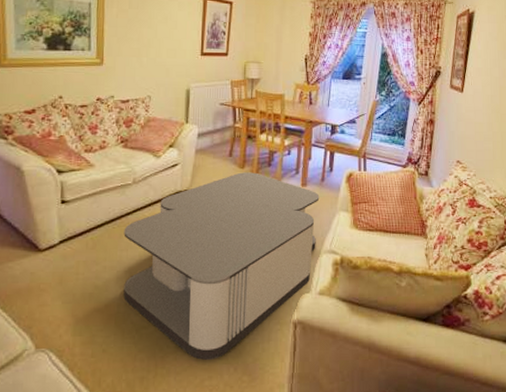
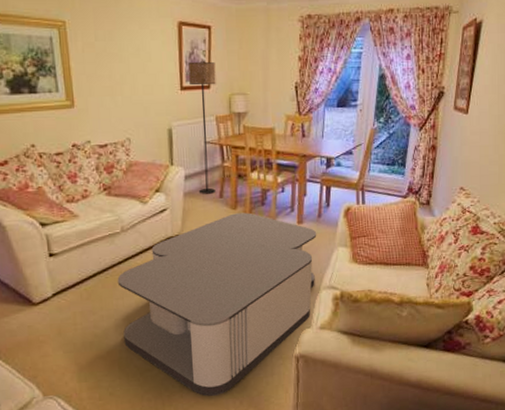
floor lamp: none [209,31,234,152] -> present [188,61,216,194]

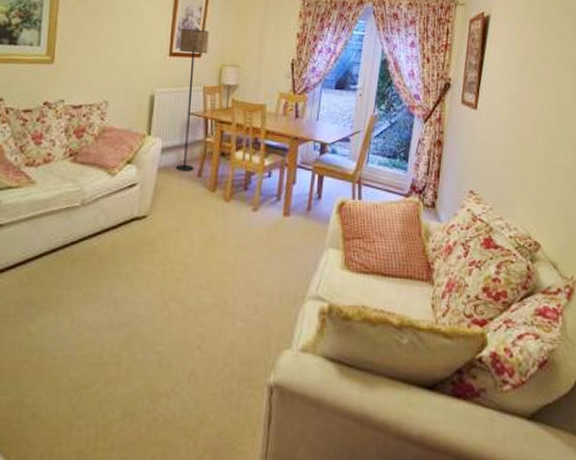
coffee table: present [117,212,317,396] -> none [61,196,305,431]

